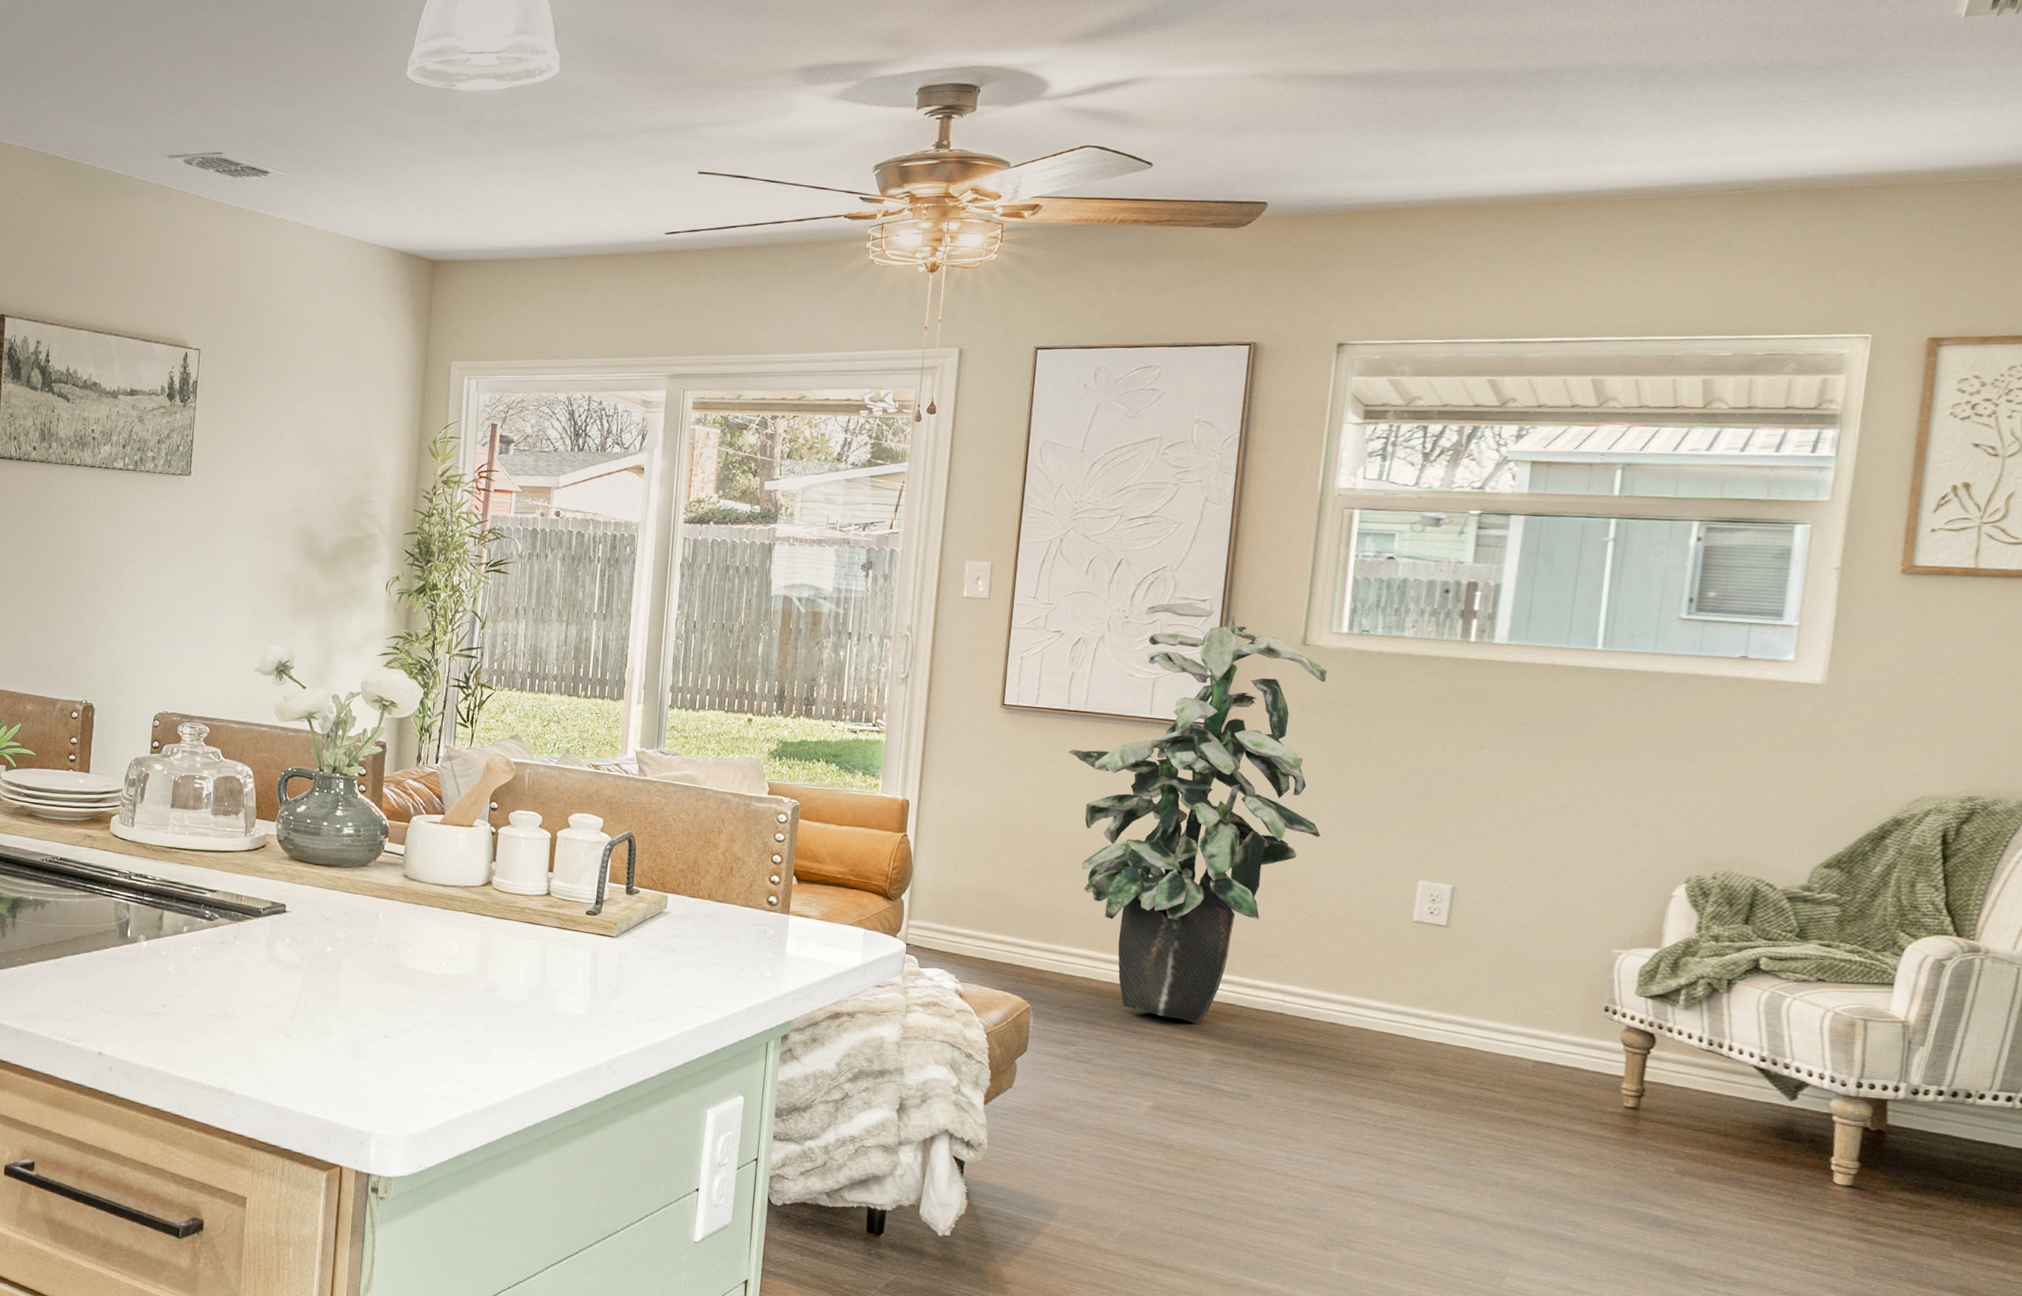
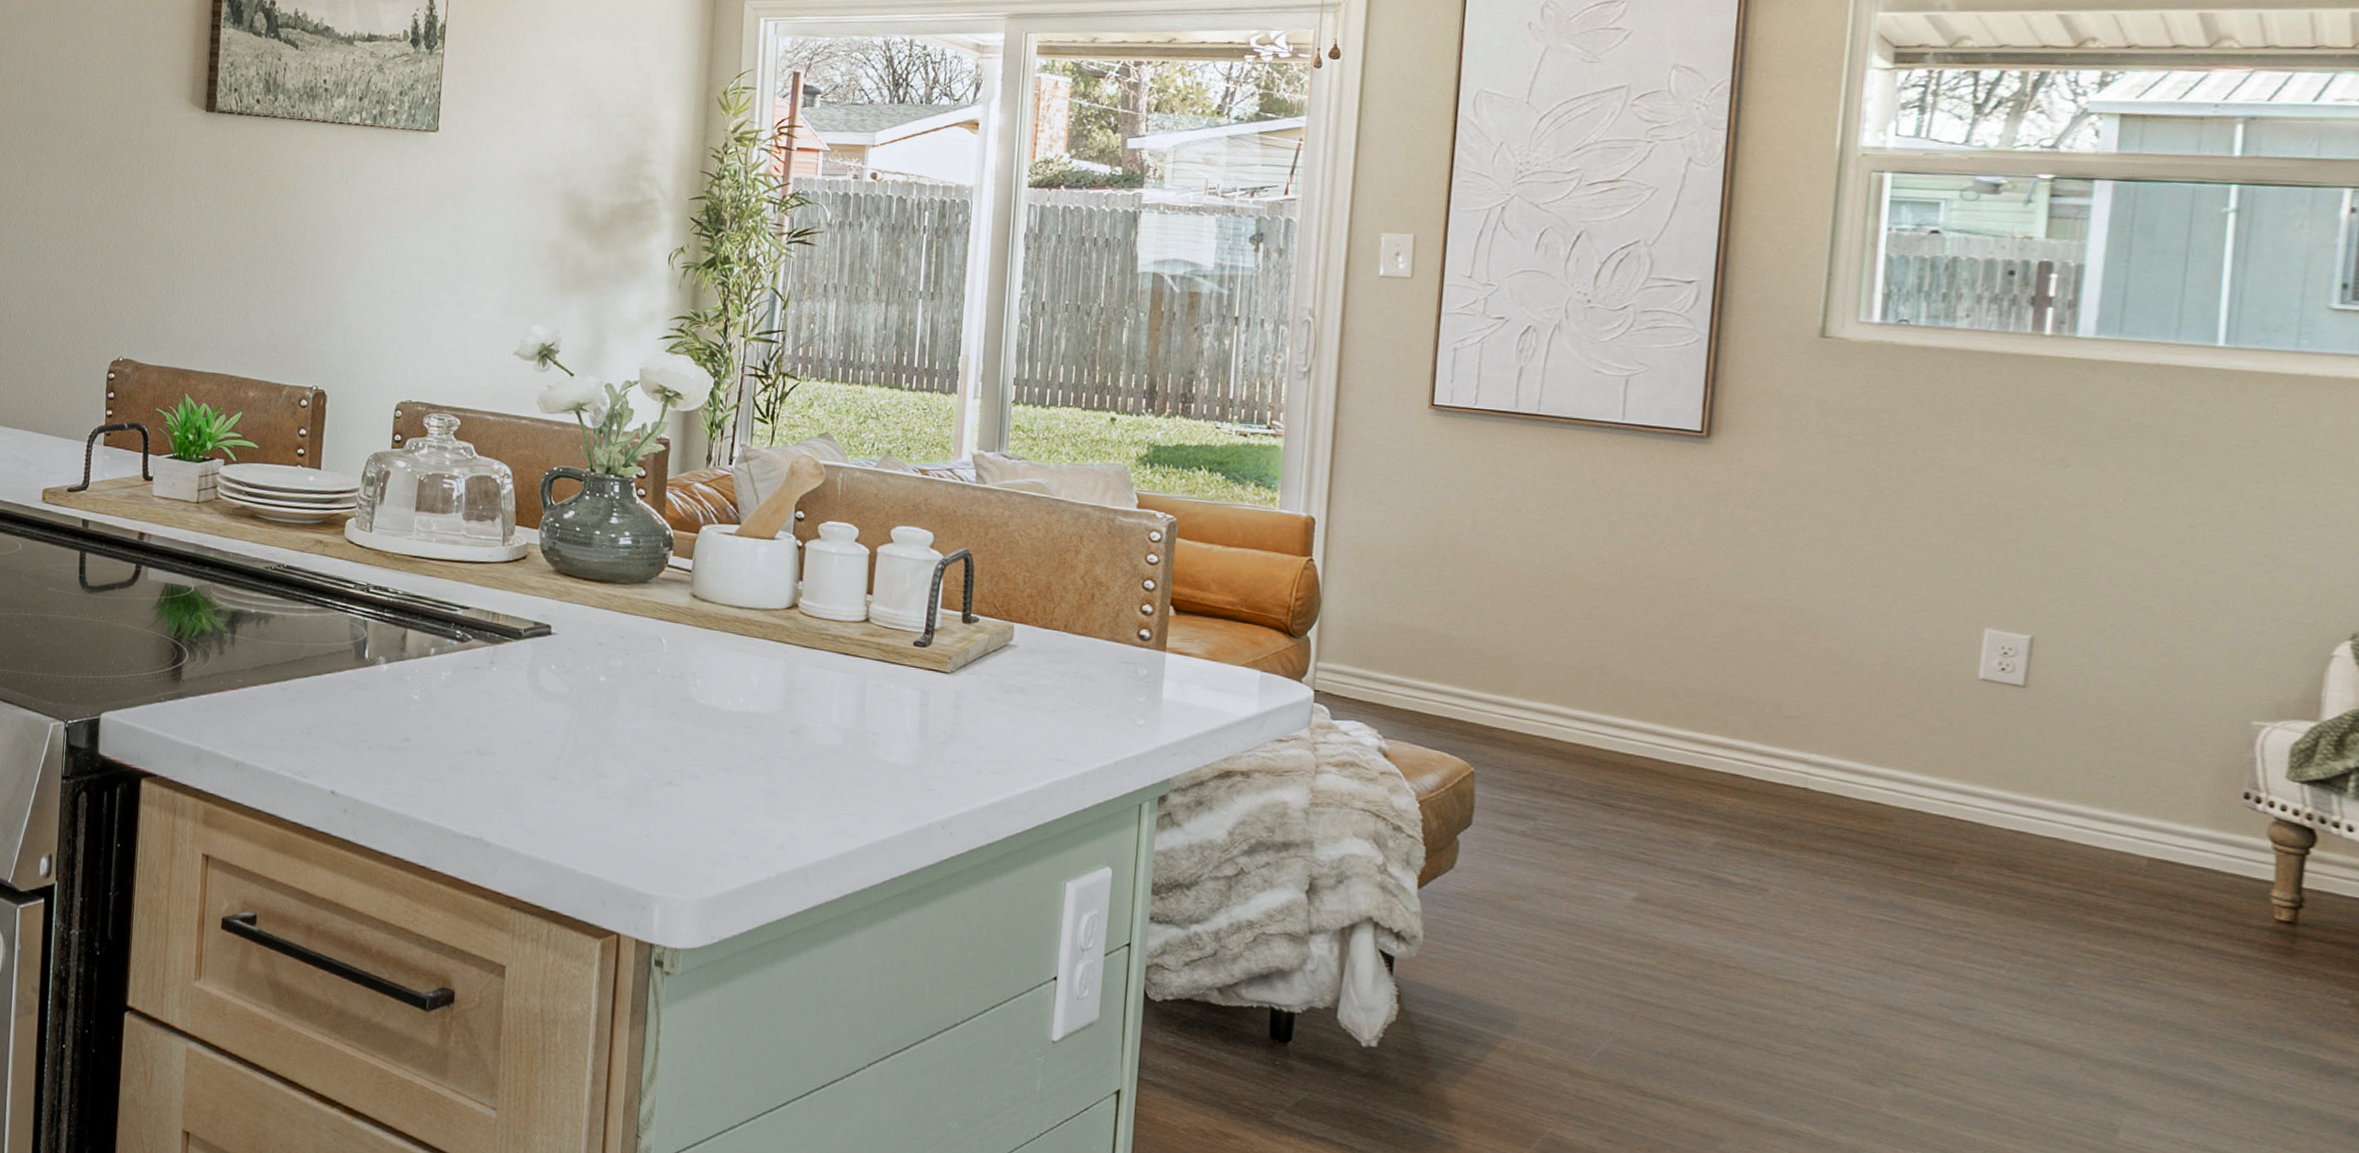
indoor plant: present [1068,603,1328,1023] -> none [1517,284,1855,797]

